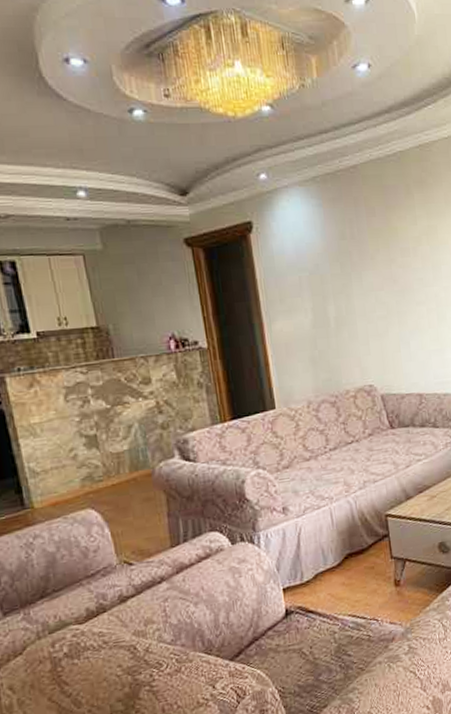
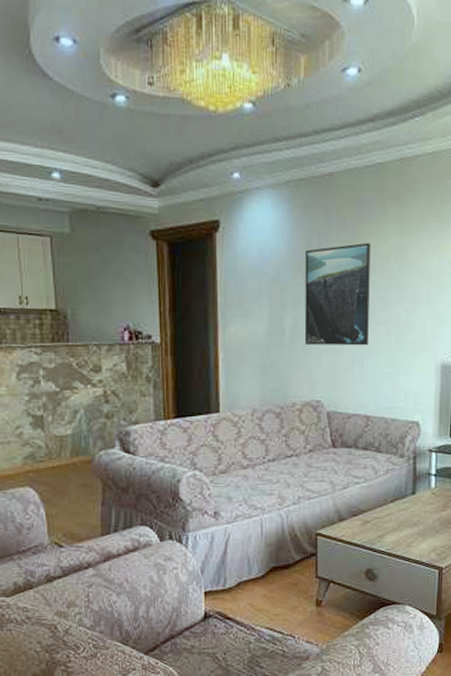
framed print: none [340,228,412,332] -> present [304,242,371,346]

